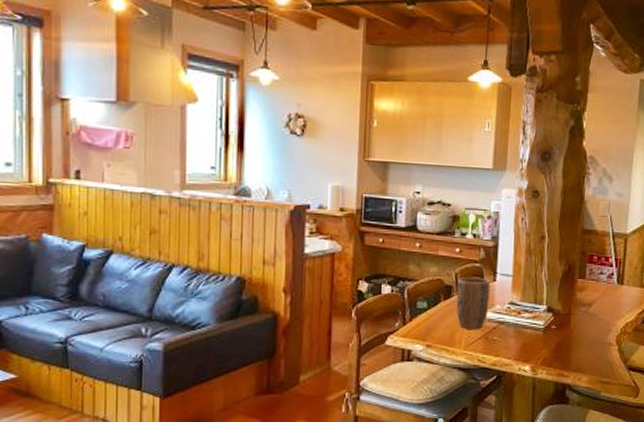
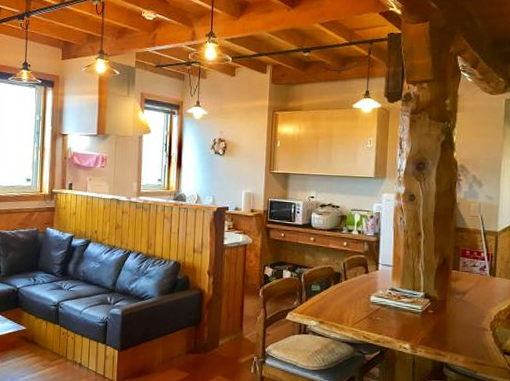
plant pot: present [456,277,490,329] -> none [344,266,373,310]

